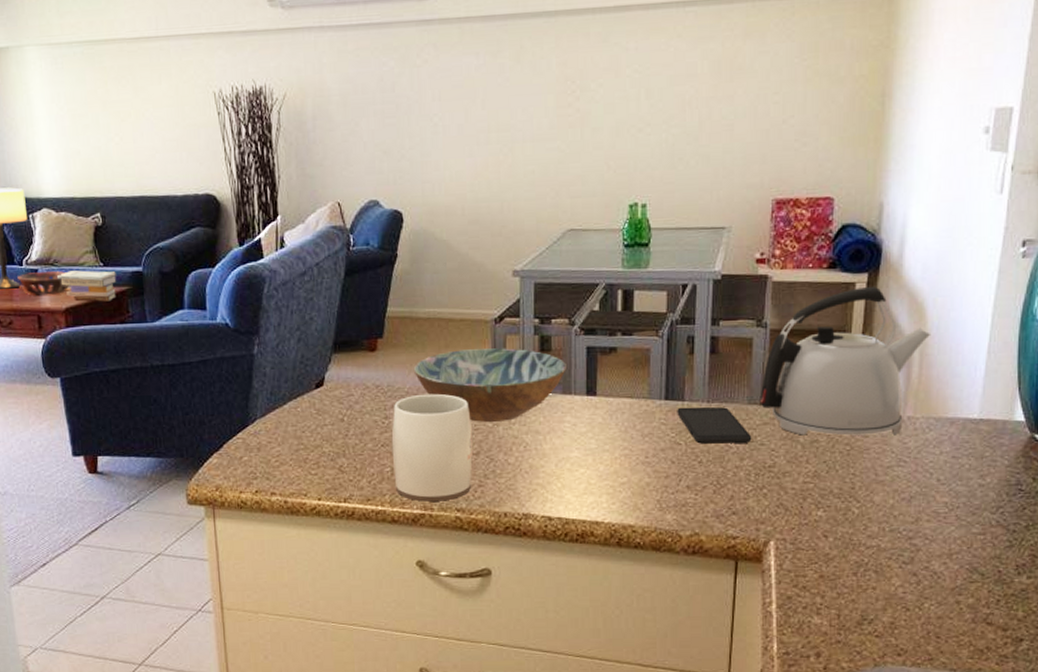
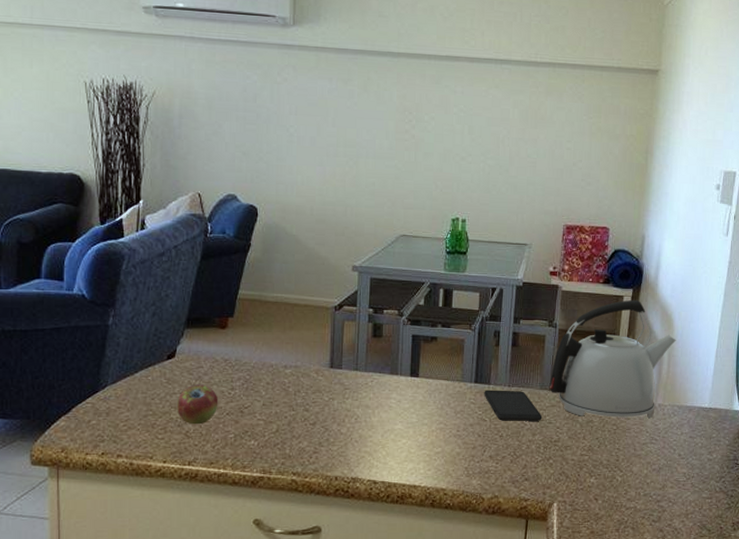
fruit: none [329,414,372,458] -> present [177,384,219,425]
mug: present [391,393,474,502] -> none [236,369,311,466]
bowl: present [413,348,566,422] -> none [260,332,395,396]

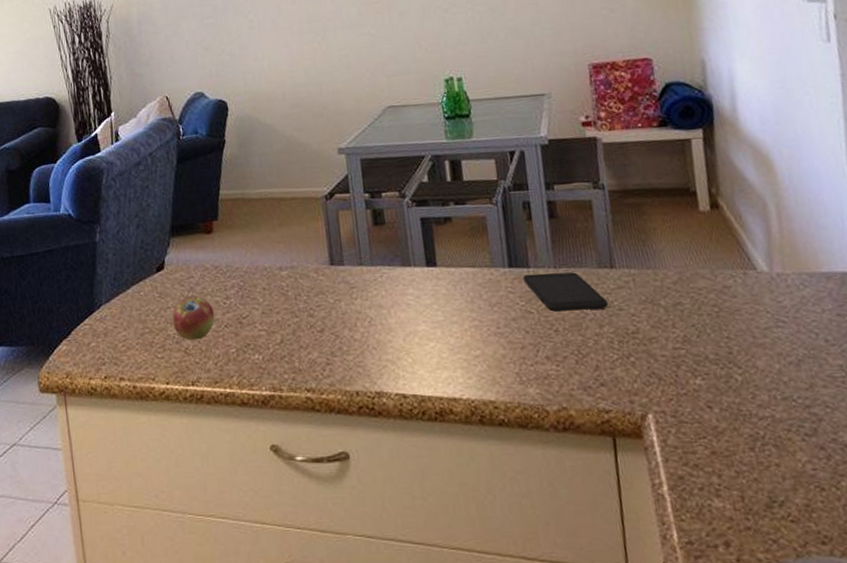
kettle: present [549,299,677,418] -> none [609,141,785,298]

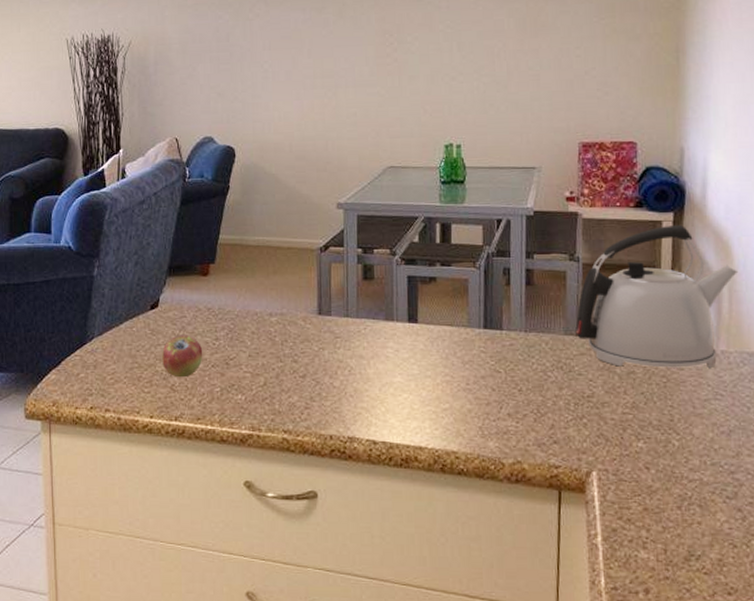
mobile phone: present [523,272,609,312] -> none [496,336,570,372]
kettle: none [609,141,785,298] -> present [575,224,739,368]

